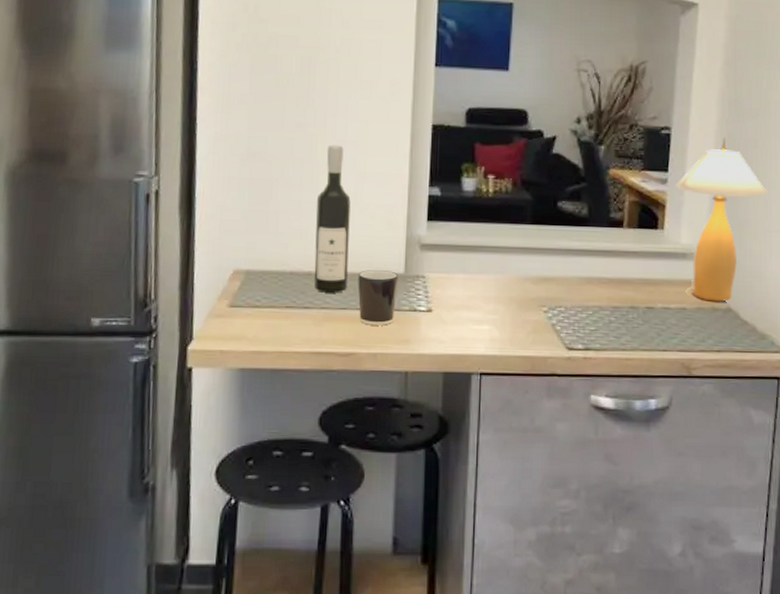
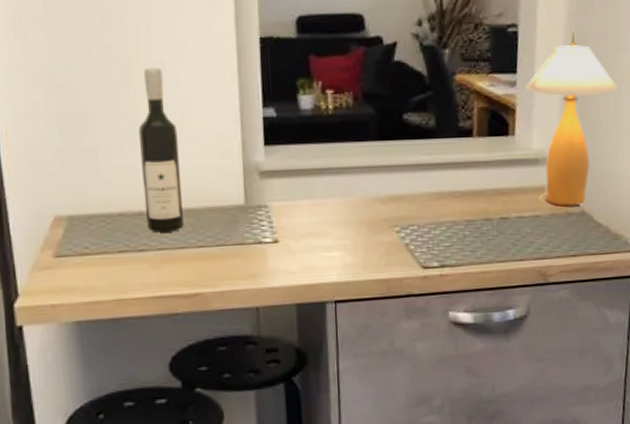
mug: present [358,270,399,326] -> none [194,203,240,263]

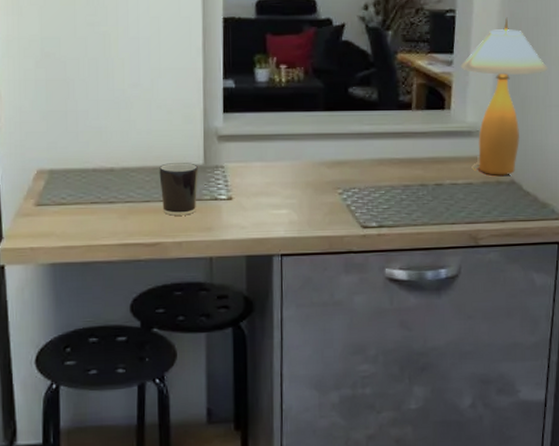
bottle: present [138,67,185,233] -> none [113,42,150,187]
mug: none [194,203,240,263] -> present [159,163,199,216]

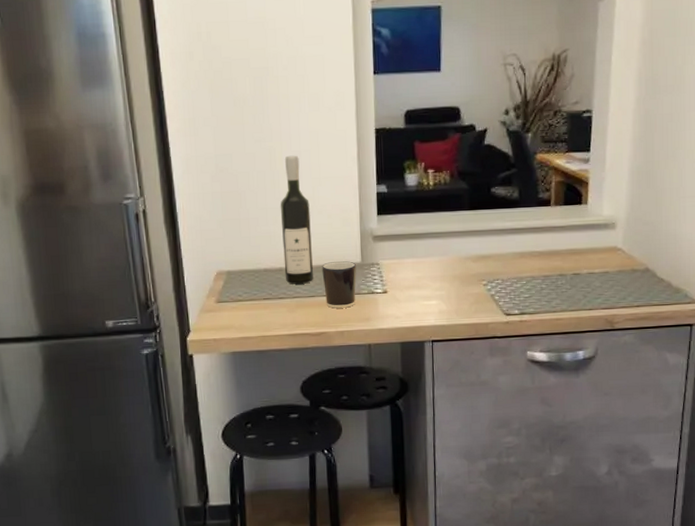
bottle: none [113,42,150,187] -> present [280,155,314,284]
table lamp: present [460,17,548,175] -> none [597,114,682,264]

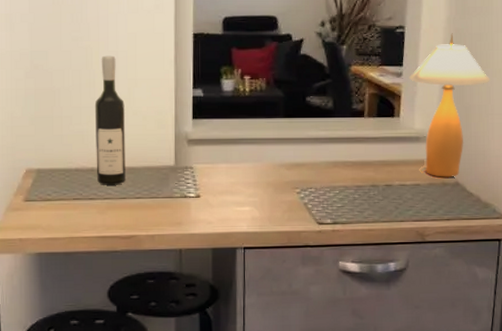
mug: present [322,261,357,309] -> none [135,164,170,211]
table lamp: none [597,114,682,264] -> present [409,33,490,178]

